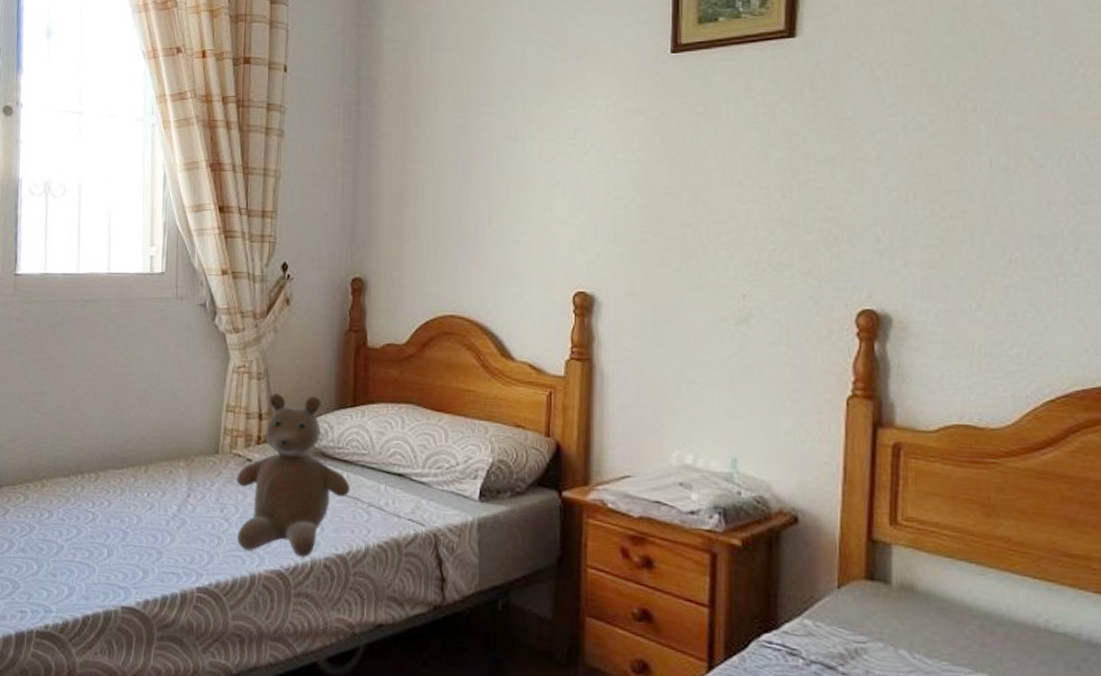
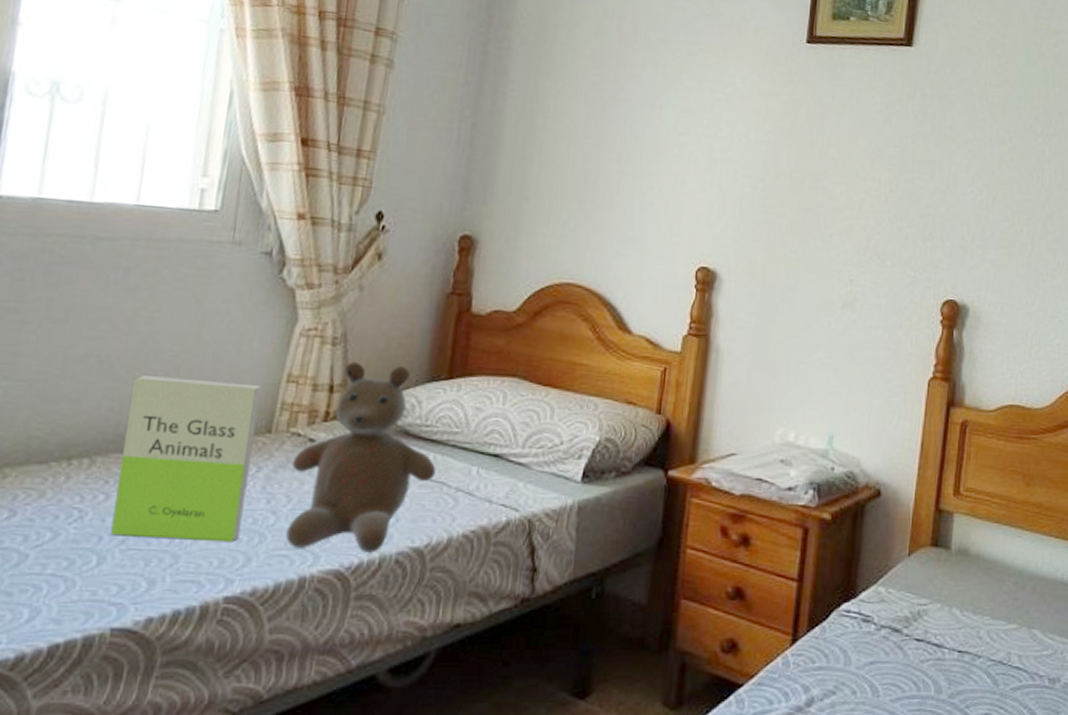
book: none [114,408,207,543] -> present [110,376,261,543]

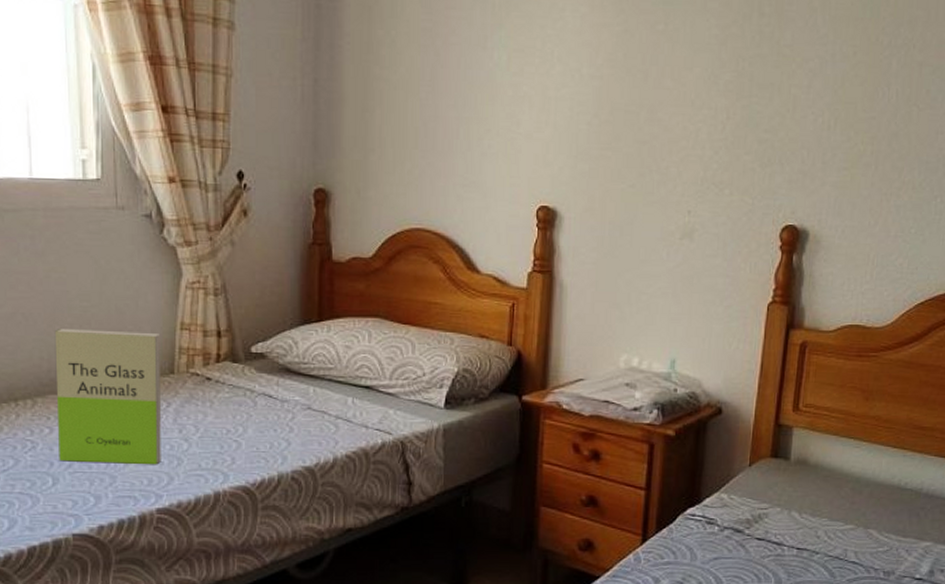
teddy bear: present [286,362,437,553] -> none [195,310,317,472]

